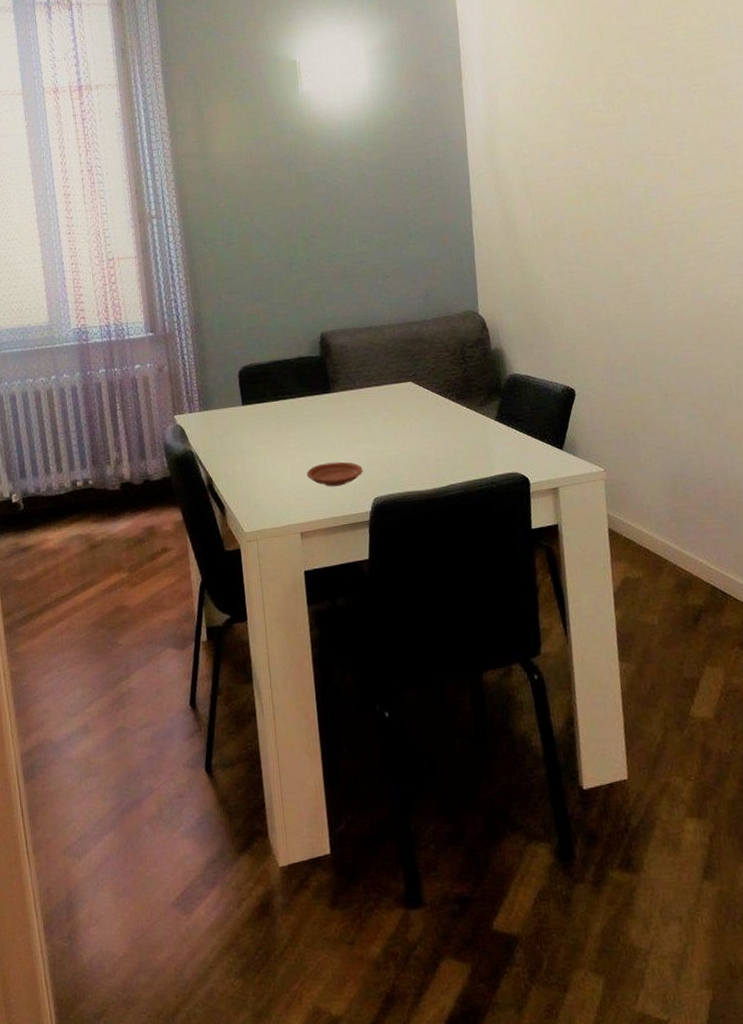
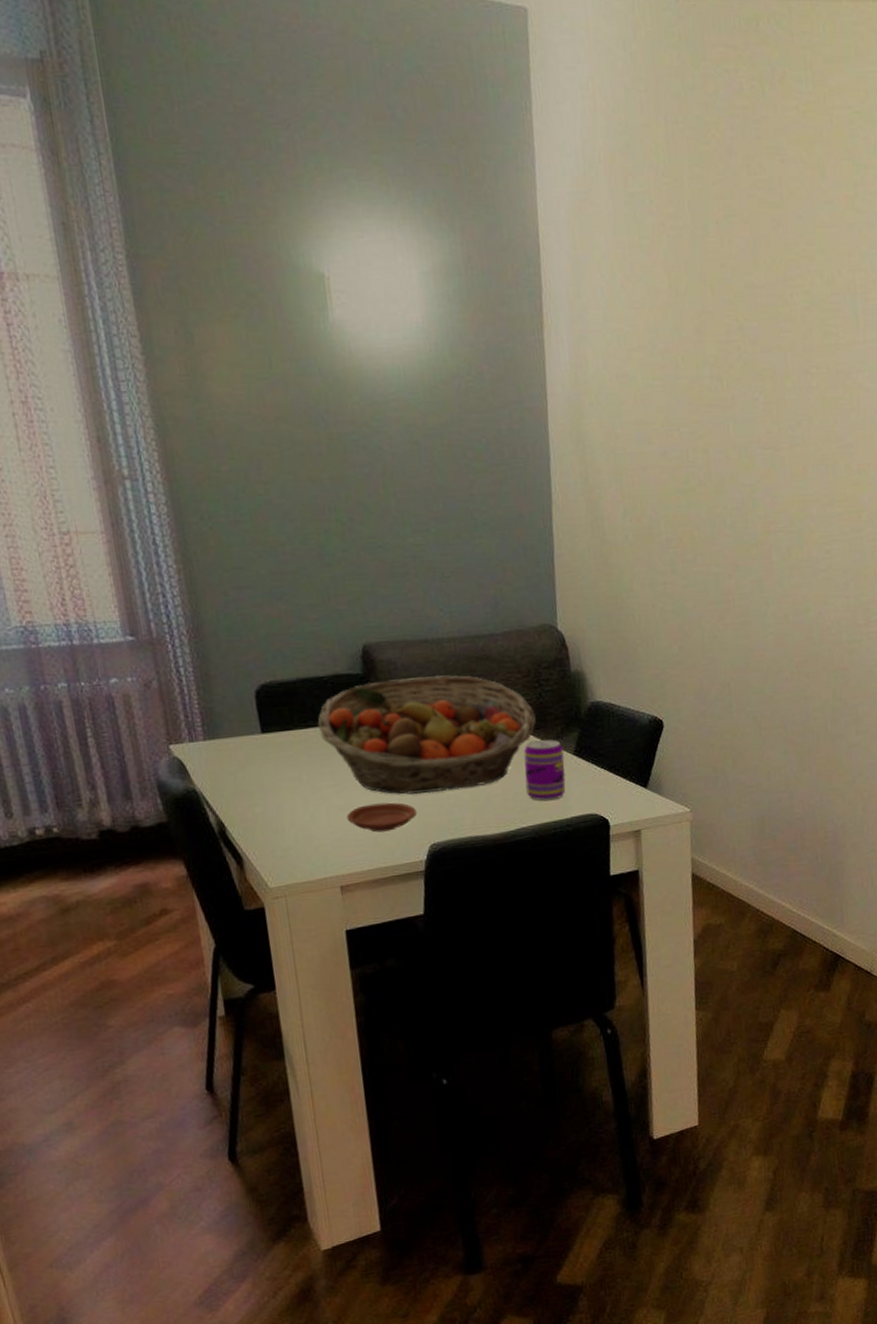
fruit basket: none [285,355,462,455] -> present [317,675,536,795]
beverage can: none [452,407,490,461] -> present [523,739,566,802]

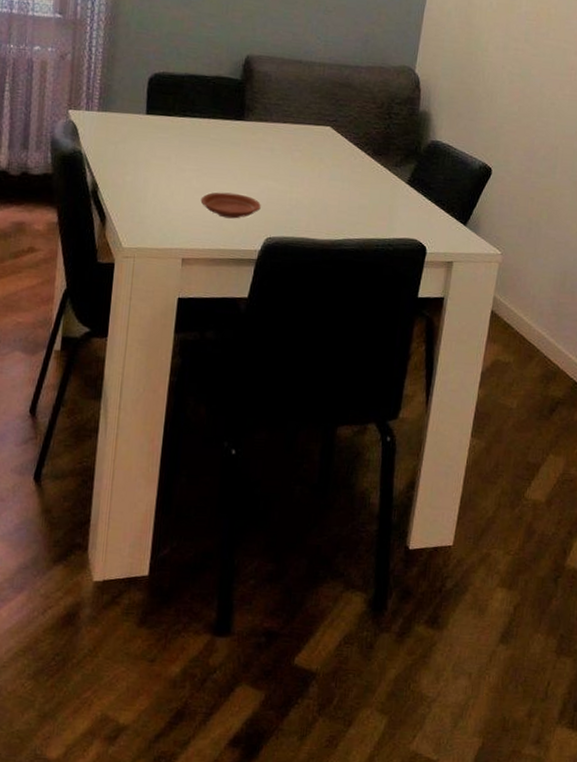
fruit basket: present [317,675,536,795] -> none [194,88,381,195]
beverage can: present [523,739,566,802] -> none [359,164,399,221]

